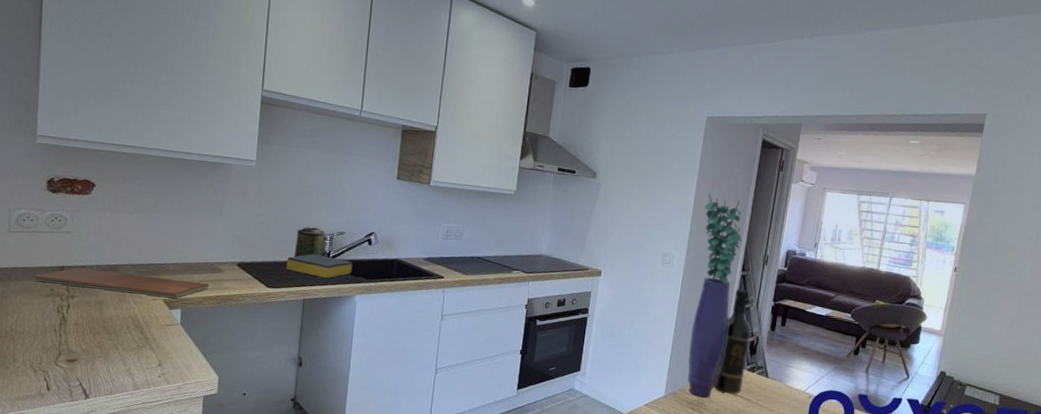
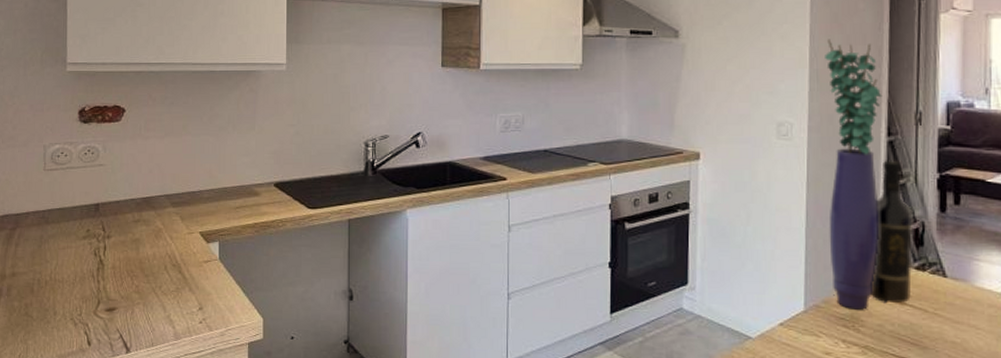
chopping board: present [32,267,209,299] -> none [68,203,247,230]
sponge: present [286,254,353,279] -> none [327,164,400,193]
canister: present [294,226,326,257] -> none [334,133,367,170]

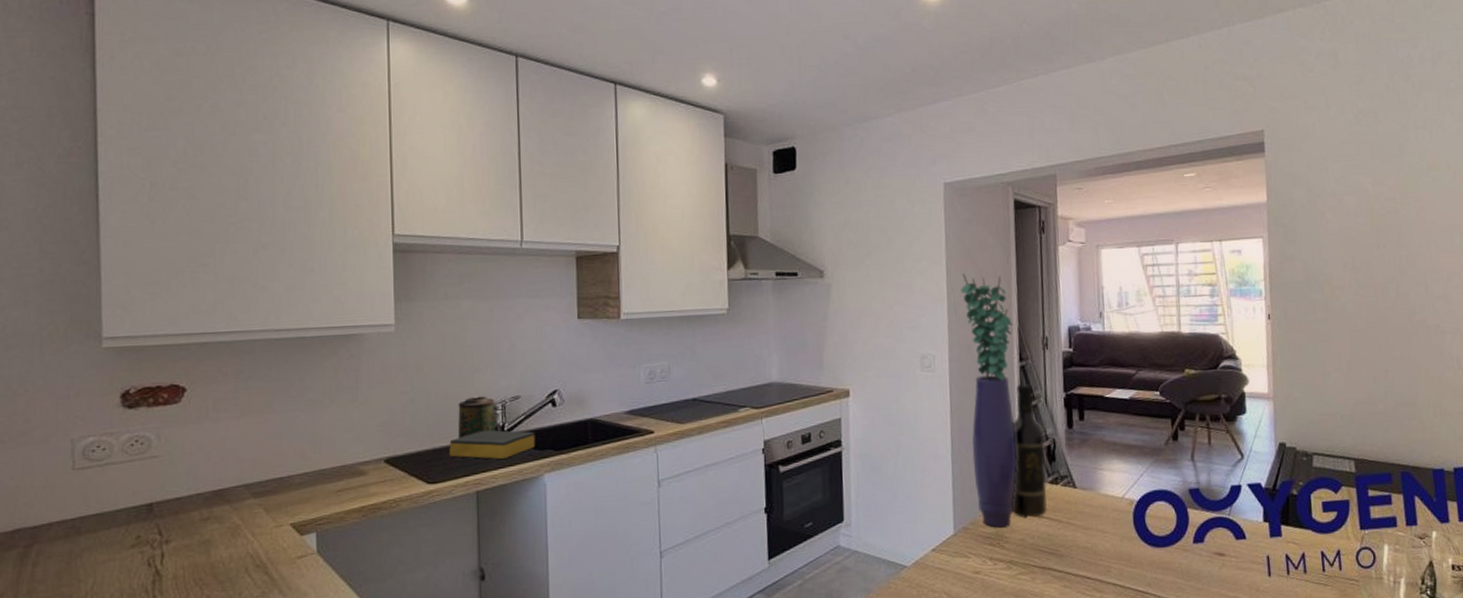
sponge: none [327,164,400,193] -> present [449,430,536,460]
canister: none [334,133,367,170] -> present [457,396,496,439]

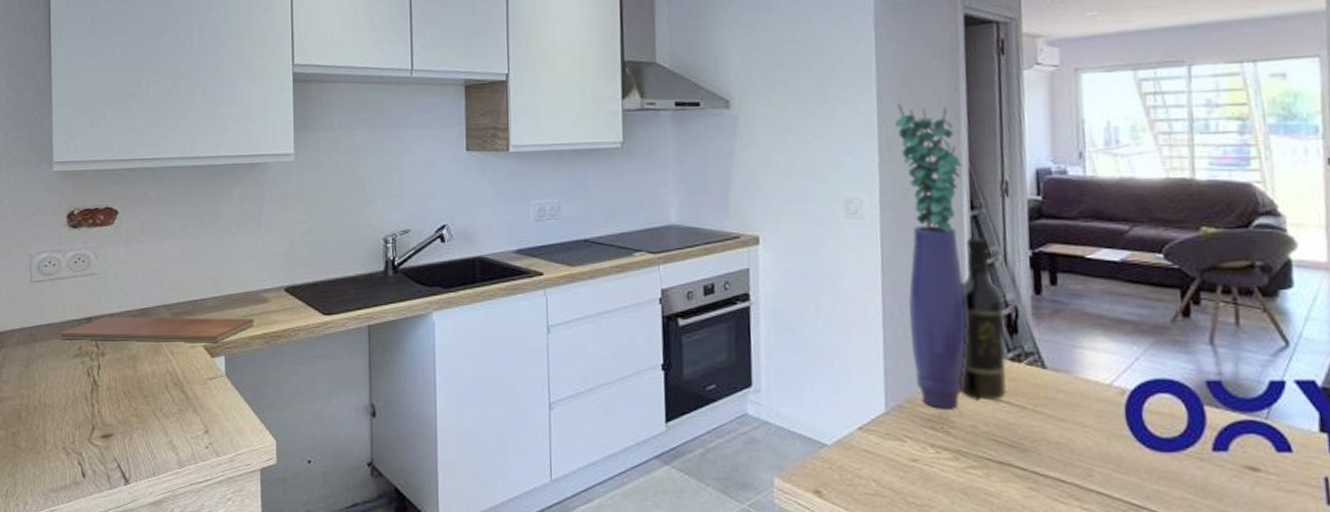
chopping board: none [110,492,351,530] -> present [58,316,255,343]
sponge: present [449,430,536,460] -> none [343,263,425,295]
canister: present [457,396,496,439] -> none [351,228,387,271]

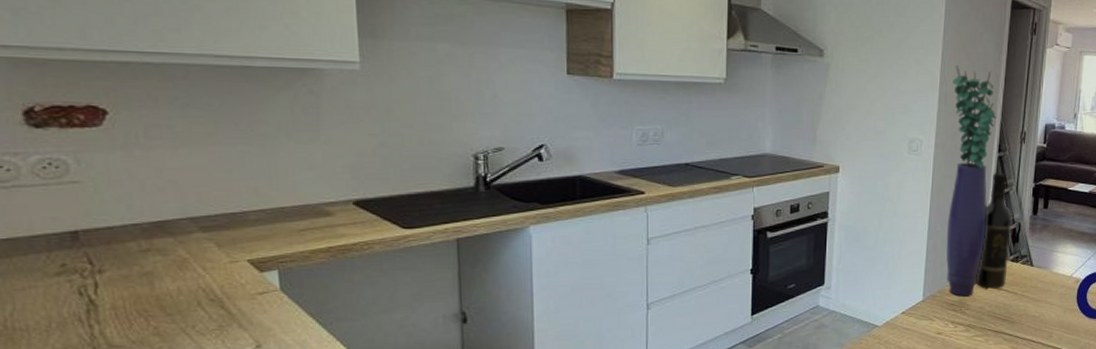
chopping board: present [58,316,255,343] -> none [25,230,316,258]

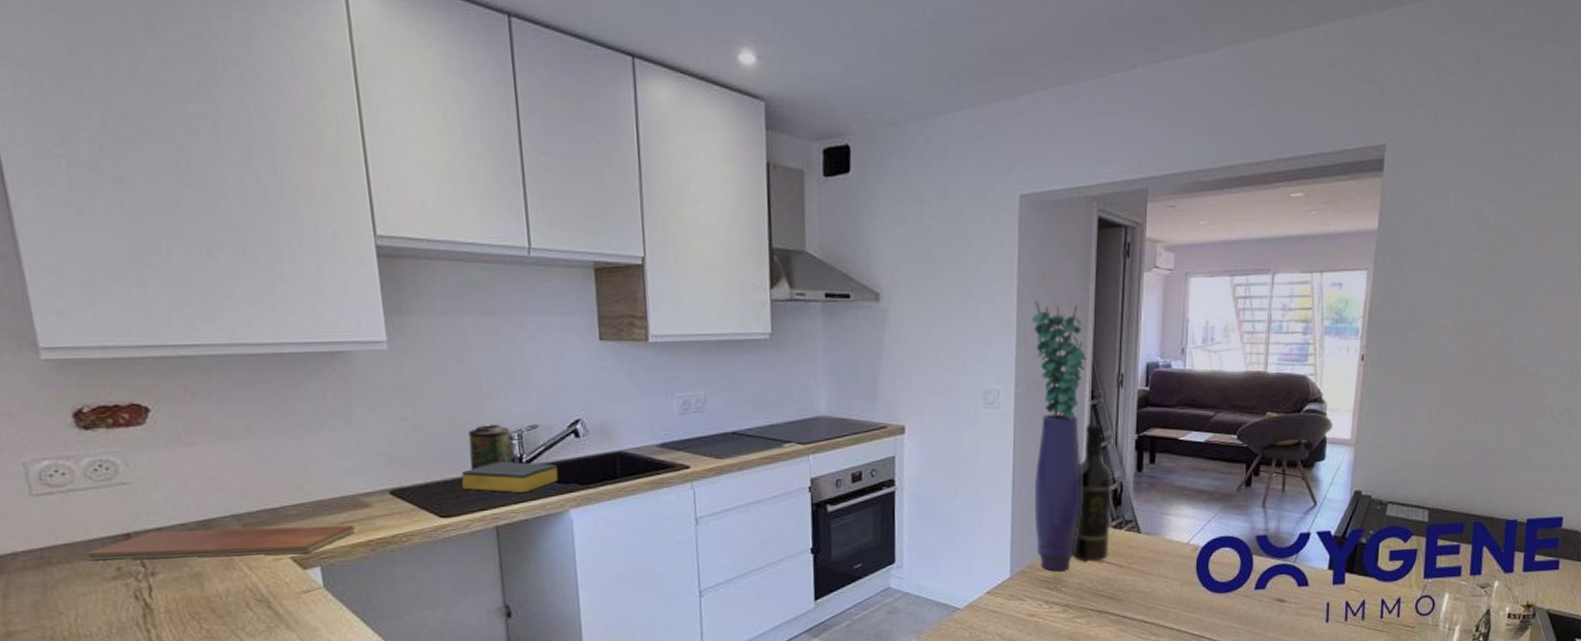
chopping board: none [25,230,316,258] -> present [84,525,356,561]
sponge: none [426,179,521,210] -> present [461,461,559,494]
canister: none [435,145,478,186] -> present [468,424,514,470]

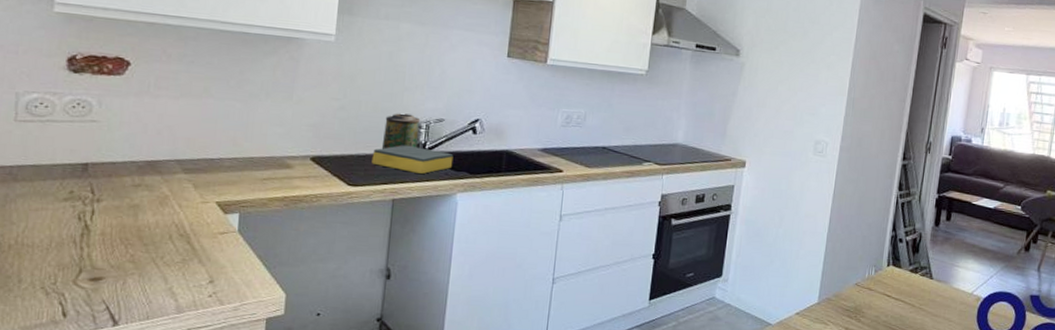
chopping board: present [84,525,356,561] -> none [45,164,276,201]
vase: present [1032,300,1087,572] -> none [843,73,903,304]
wine bottle: present [1072,423,1113,563] -> none [873,180,914,300]

